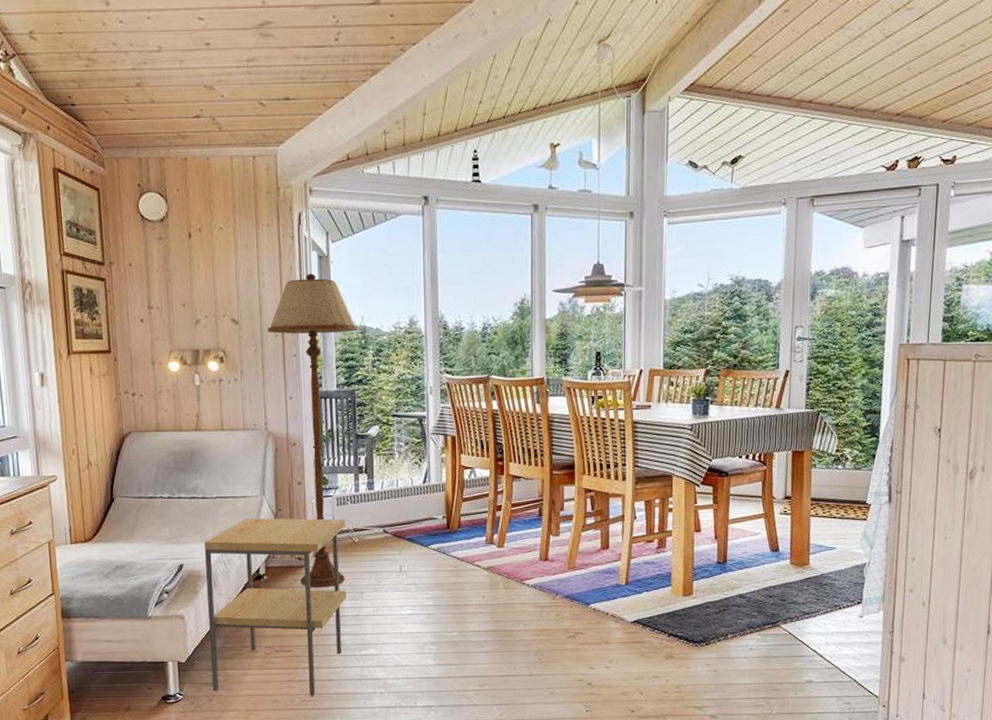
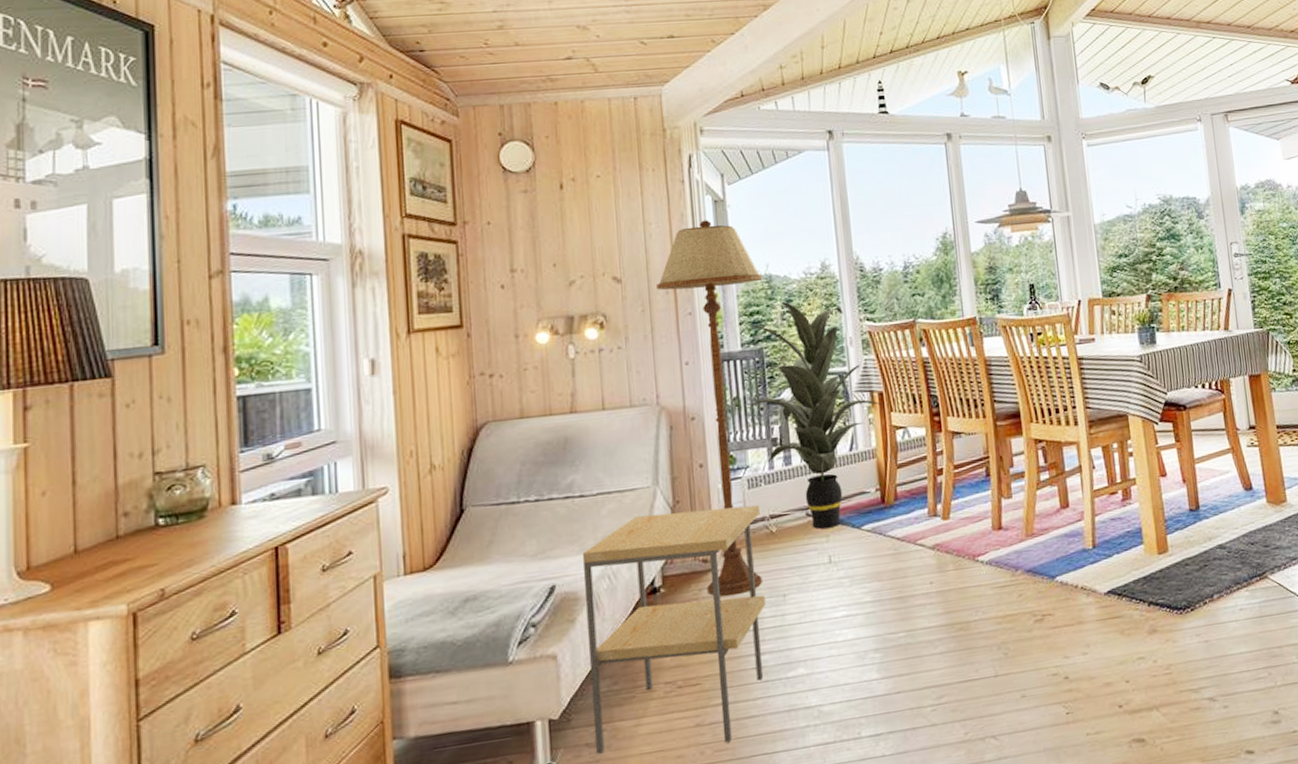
indoor plant: none [339,350,456,544] -> present [744,301,885,529]

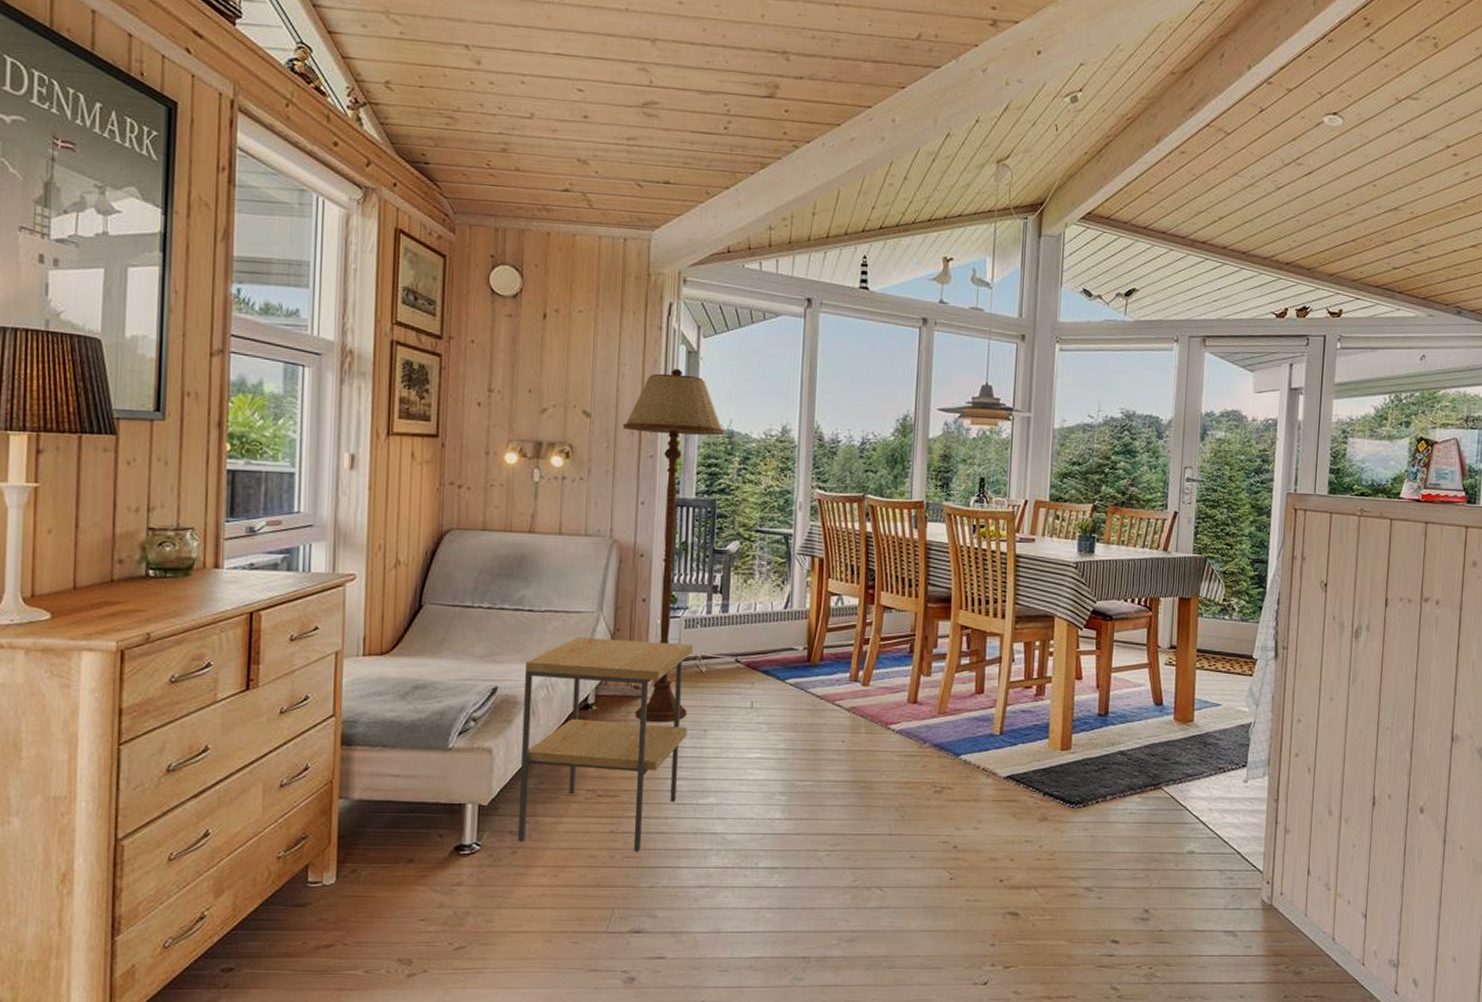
indoor plant: present [744,301,885,529] -> none [693,457,824,676]

